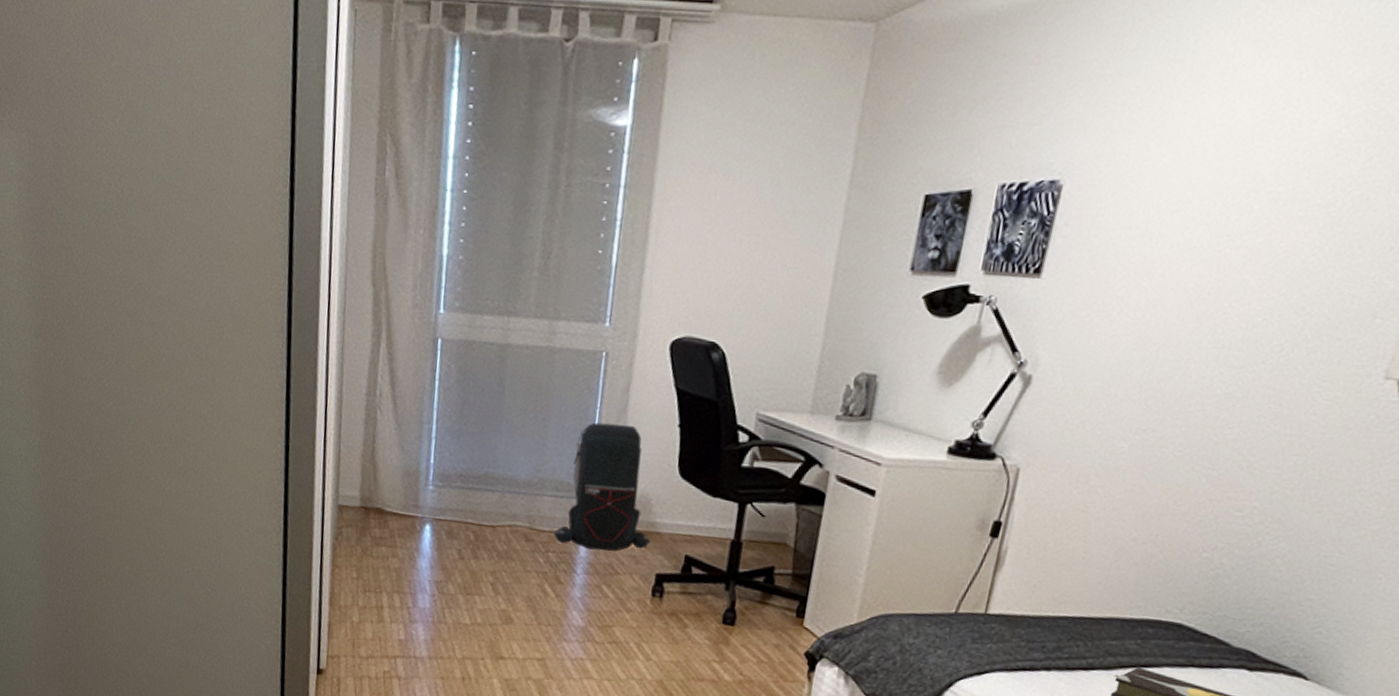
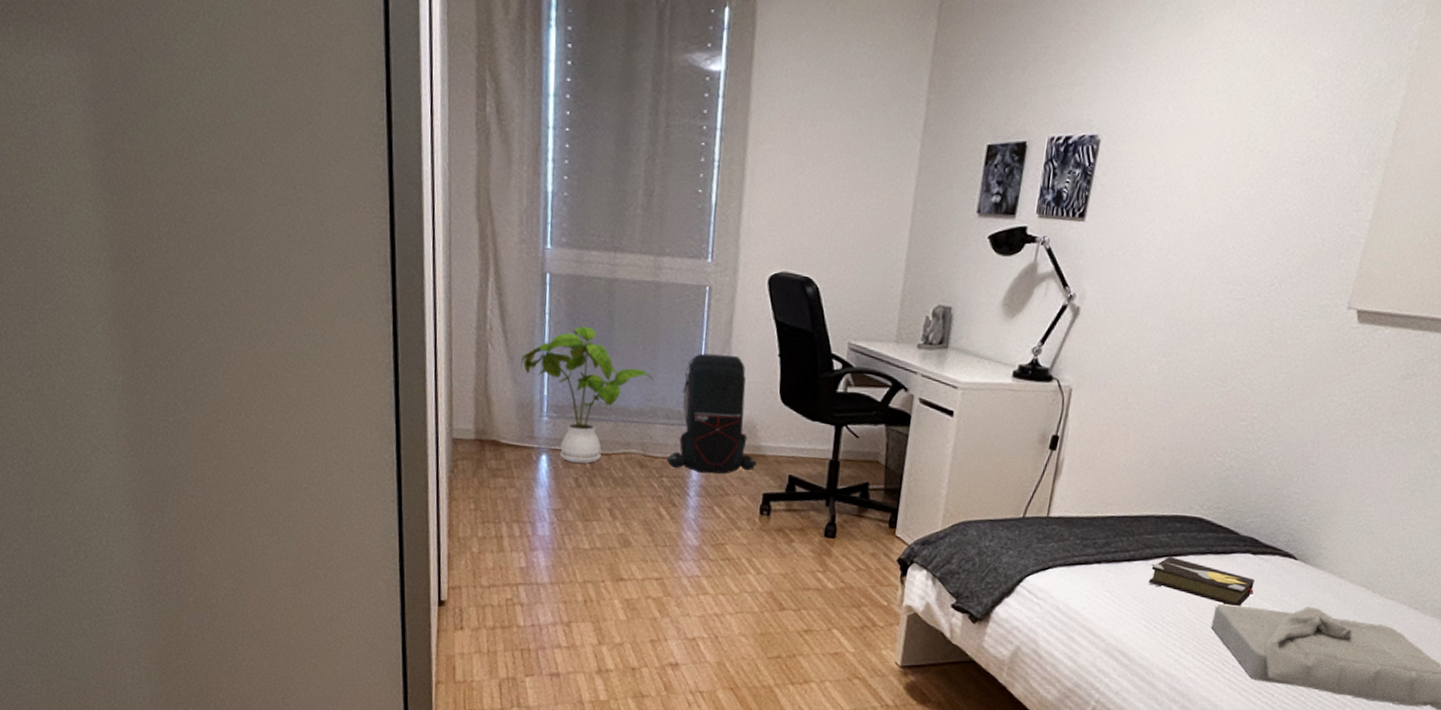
house plant: none [408,392,544,535] -> present [521,326,654,464]

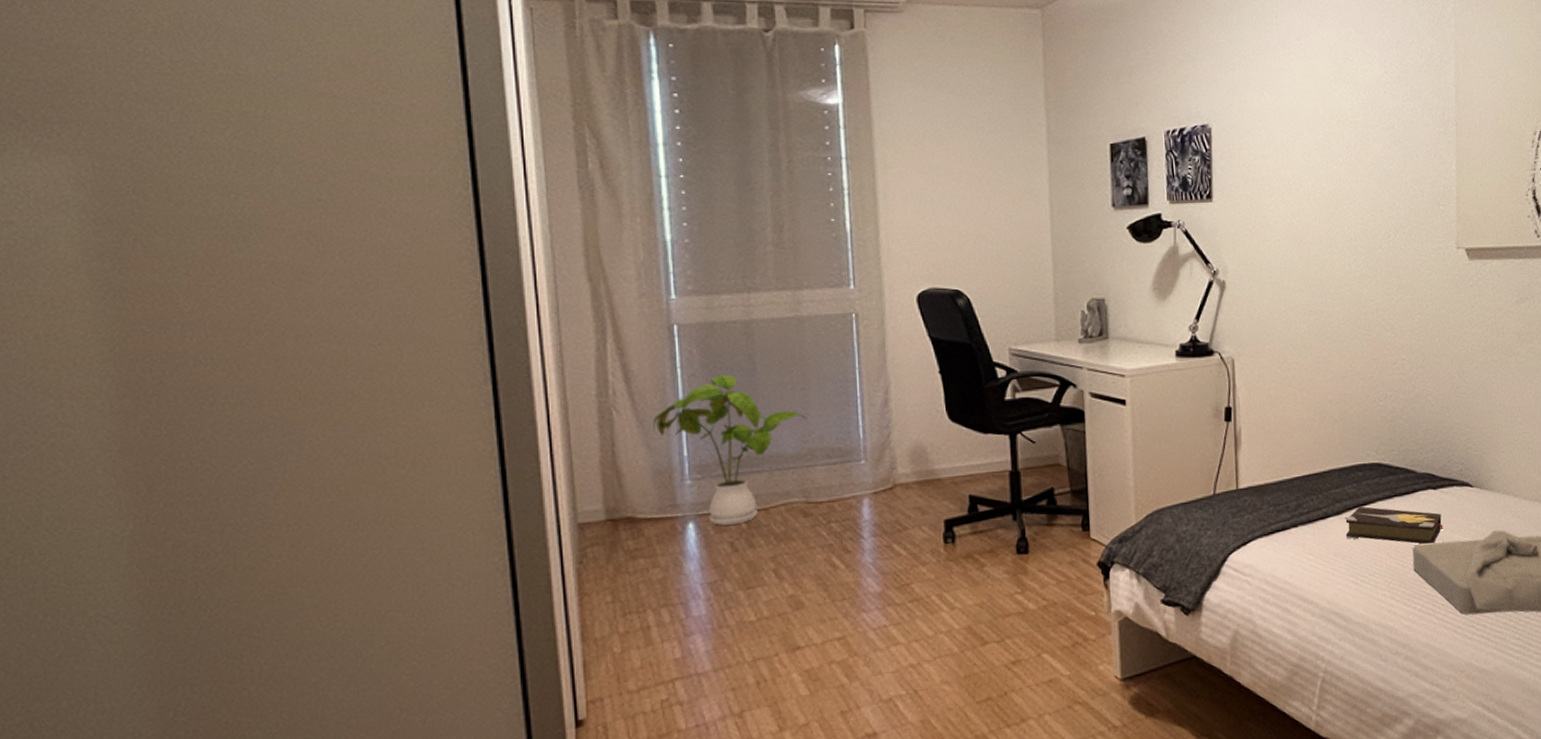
backpack: present [666,353,758,474] -> none [833,379,934,511]

